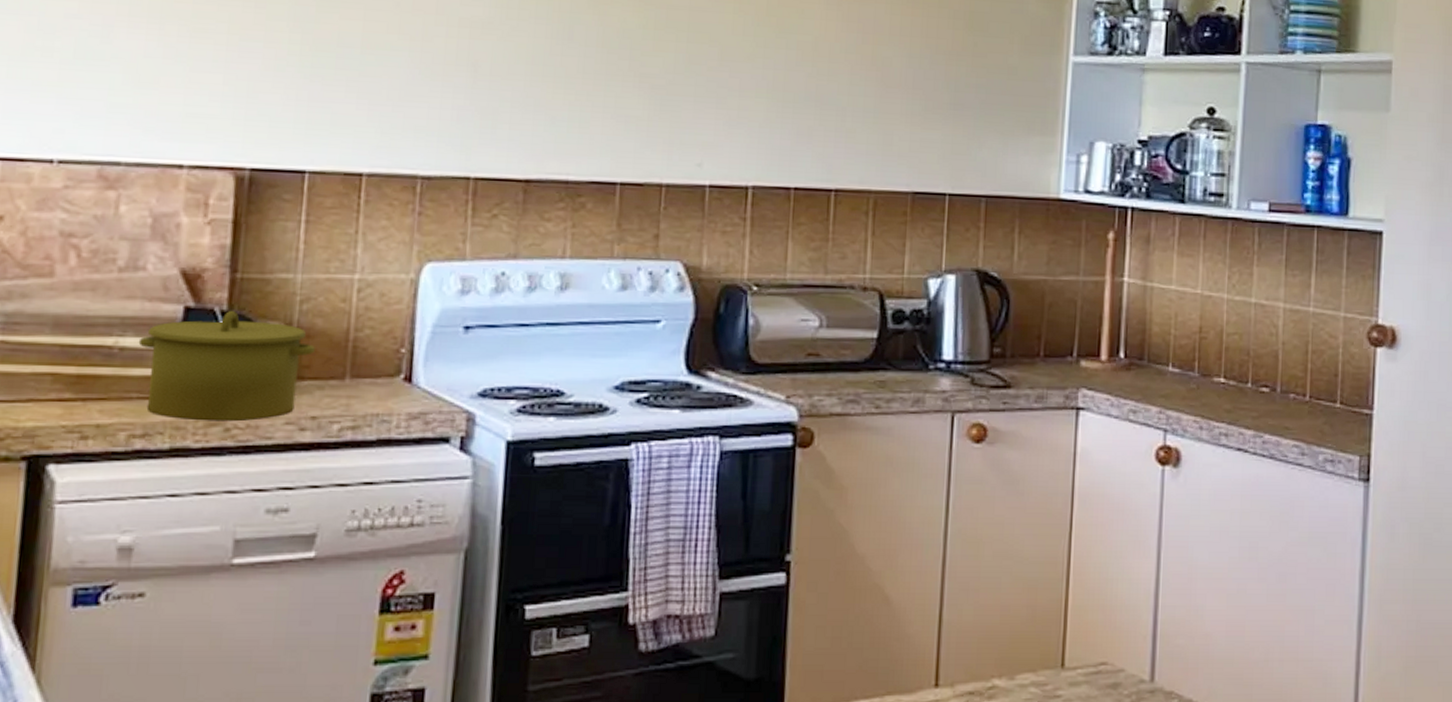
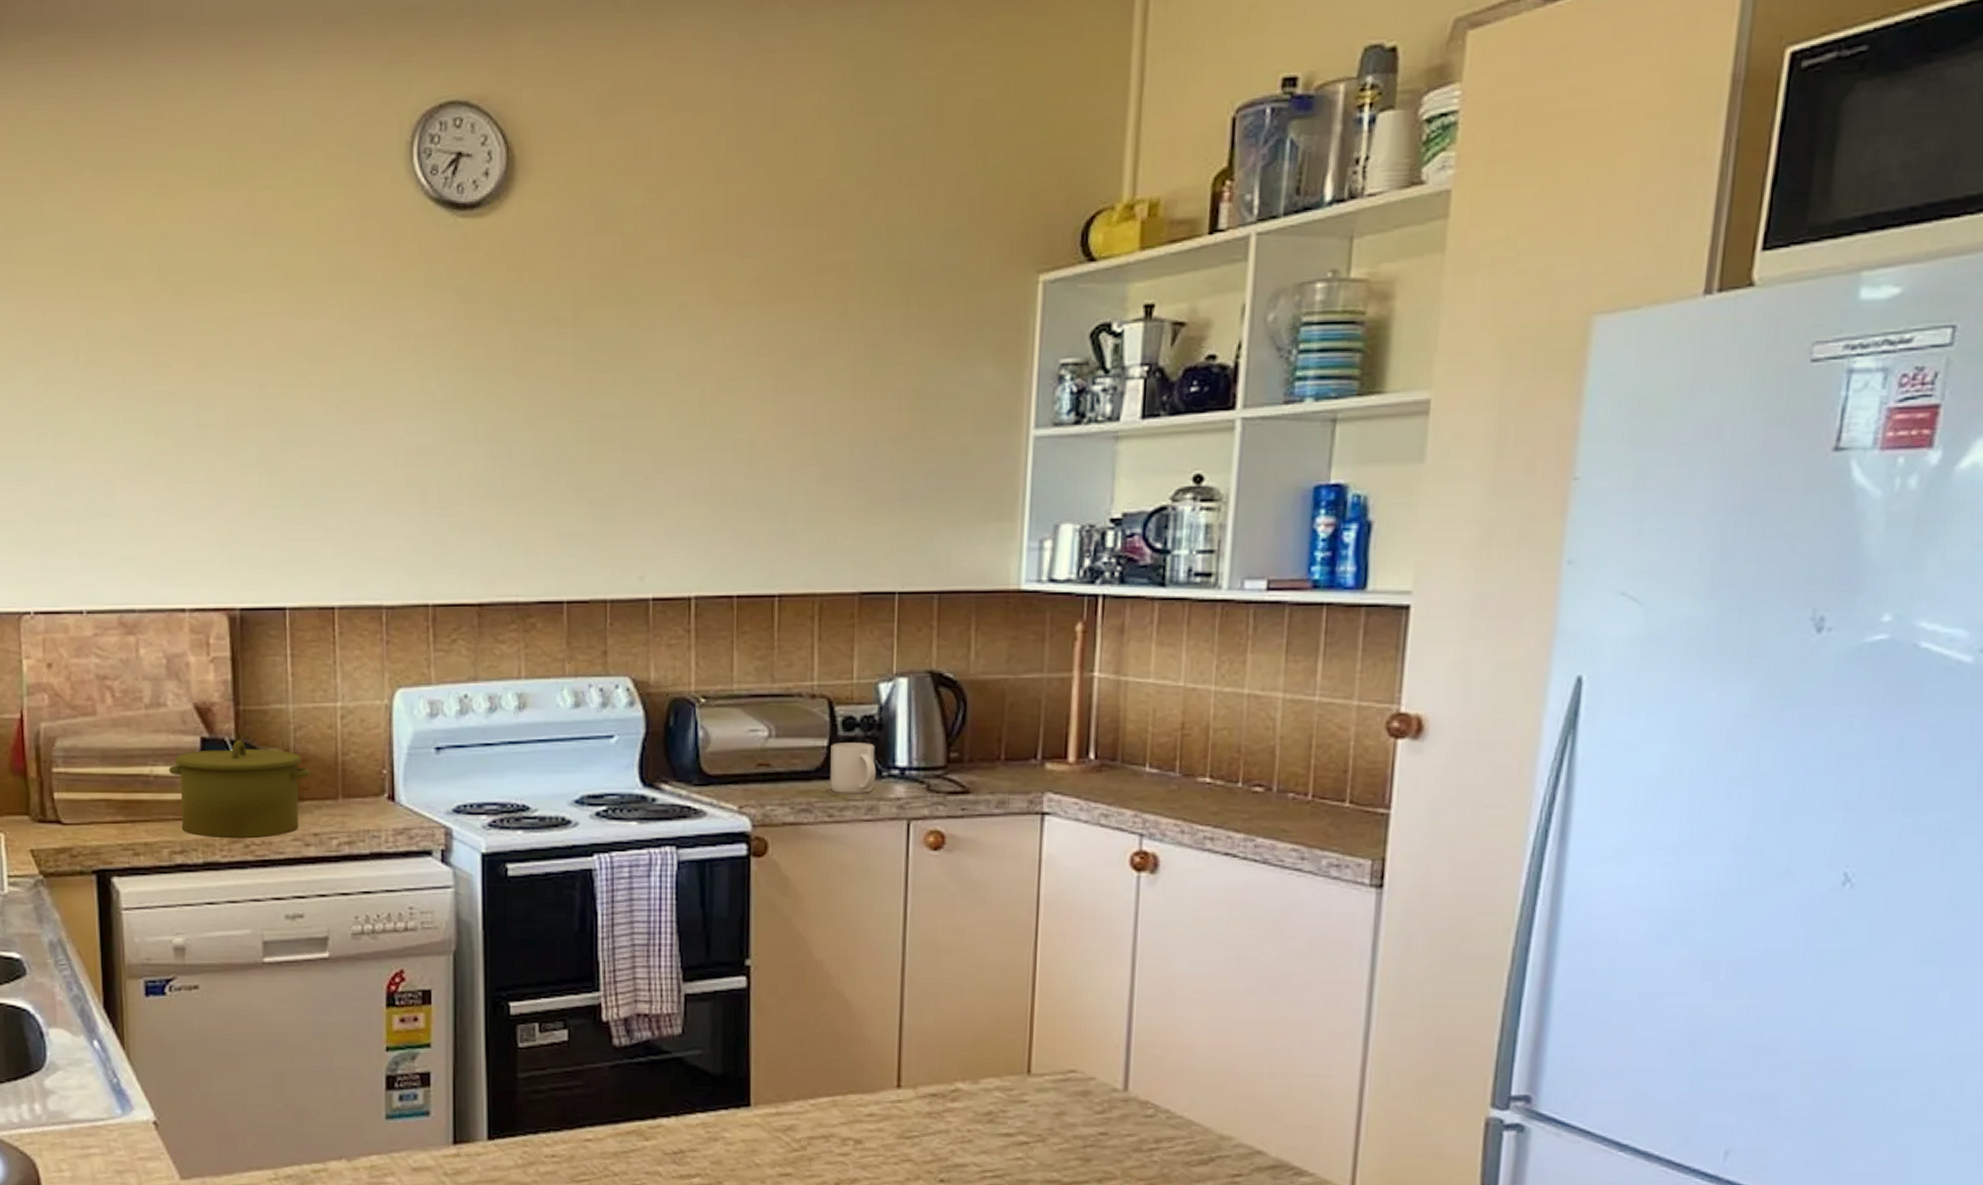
mug: none [878,335,923,387] -> present [830,743,876,794]

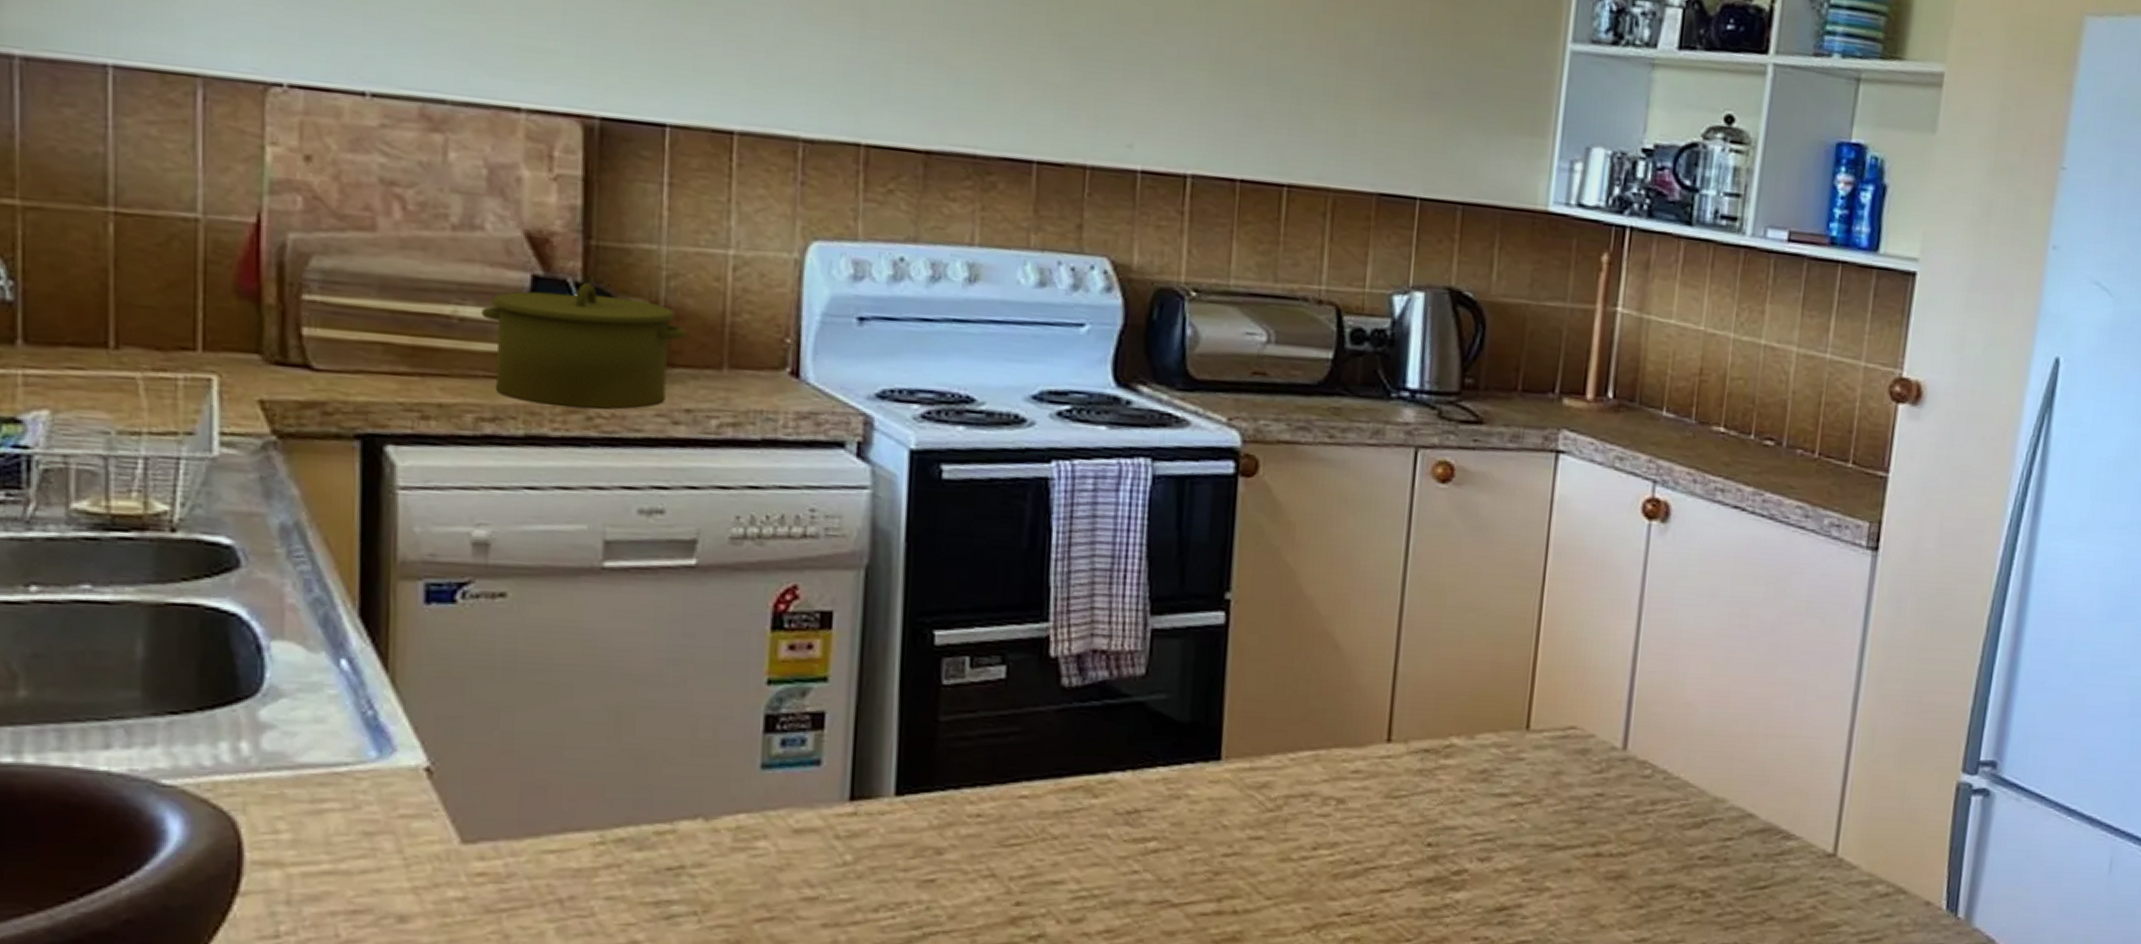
mug: present [830,743,876,794] -> none [1332,356,1385,416]

